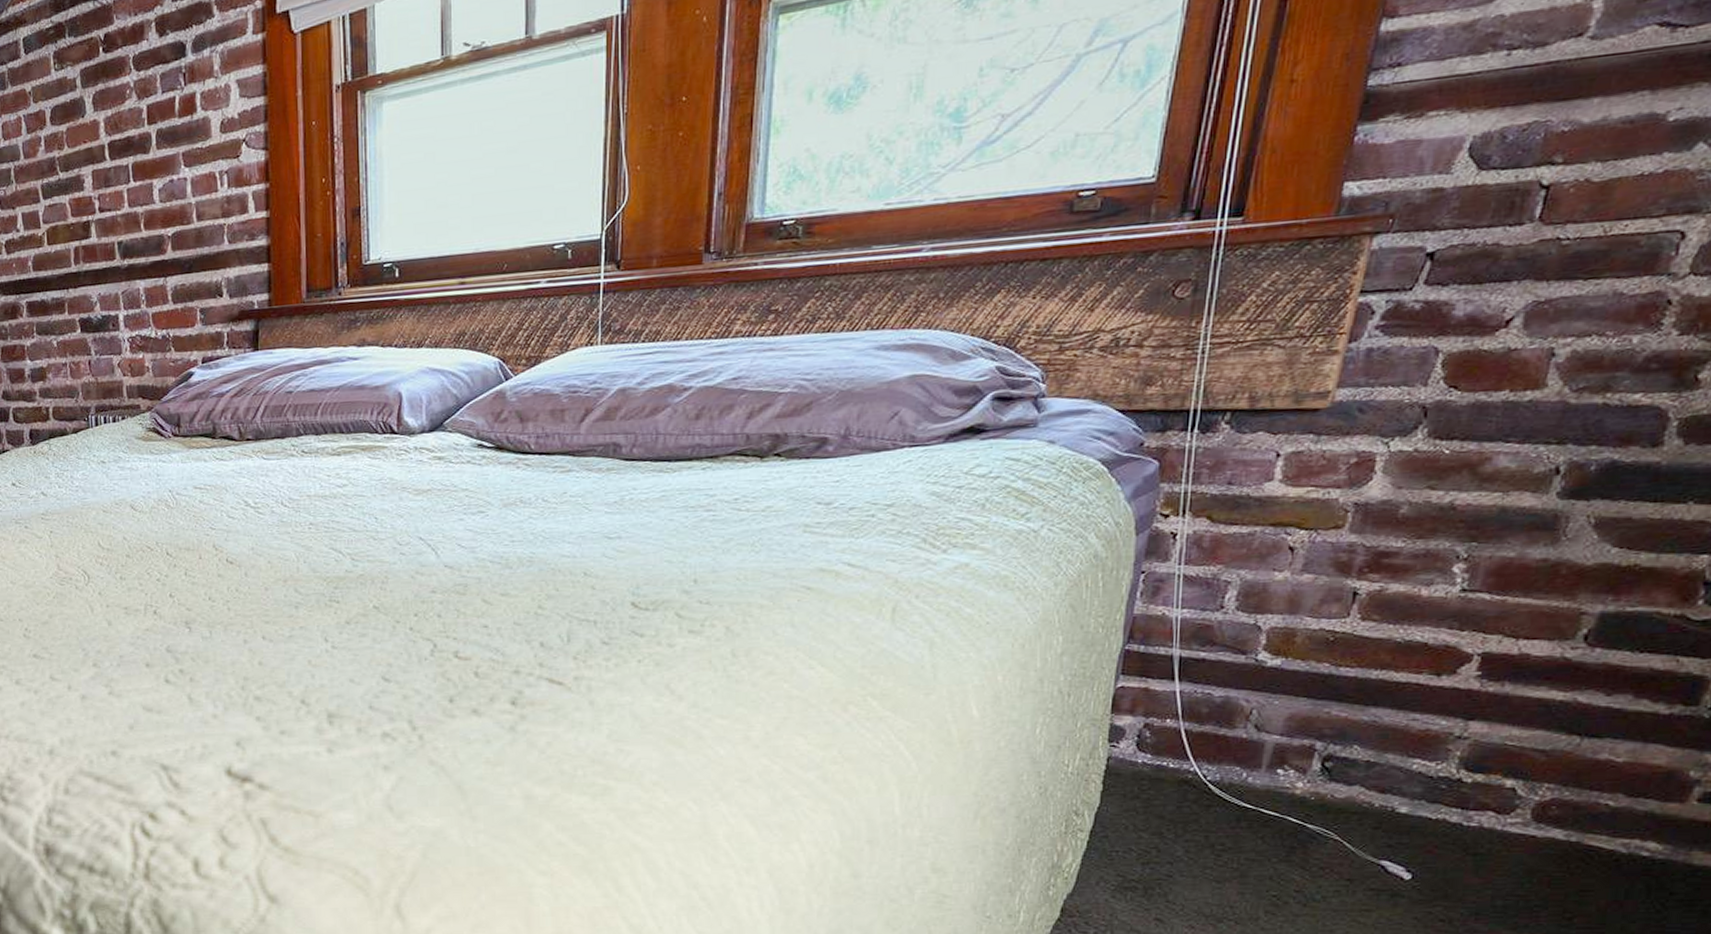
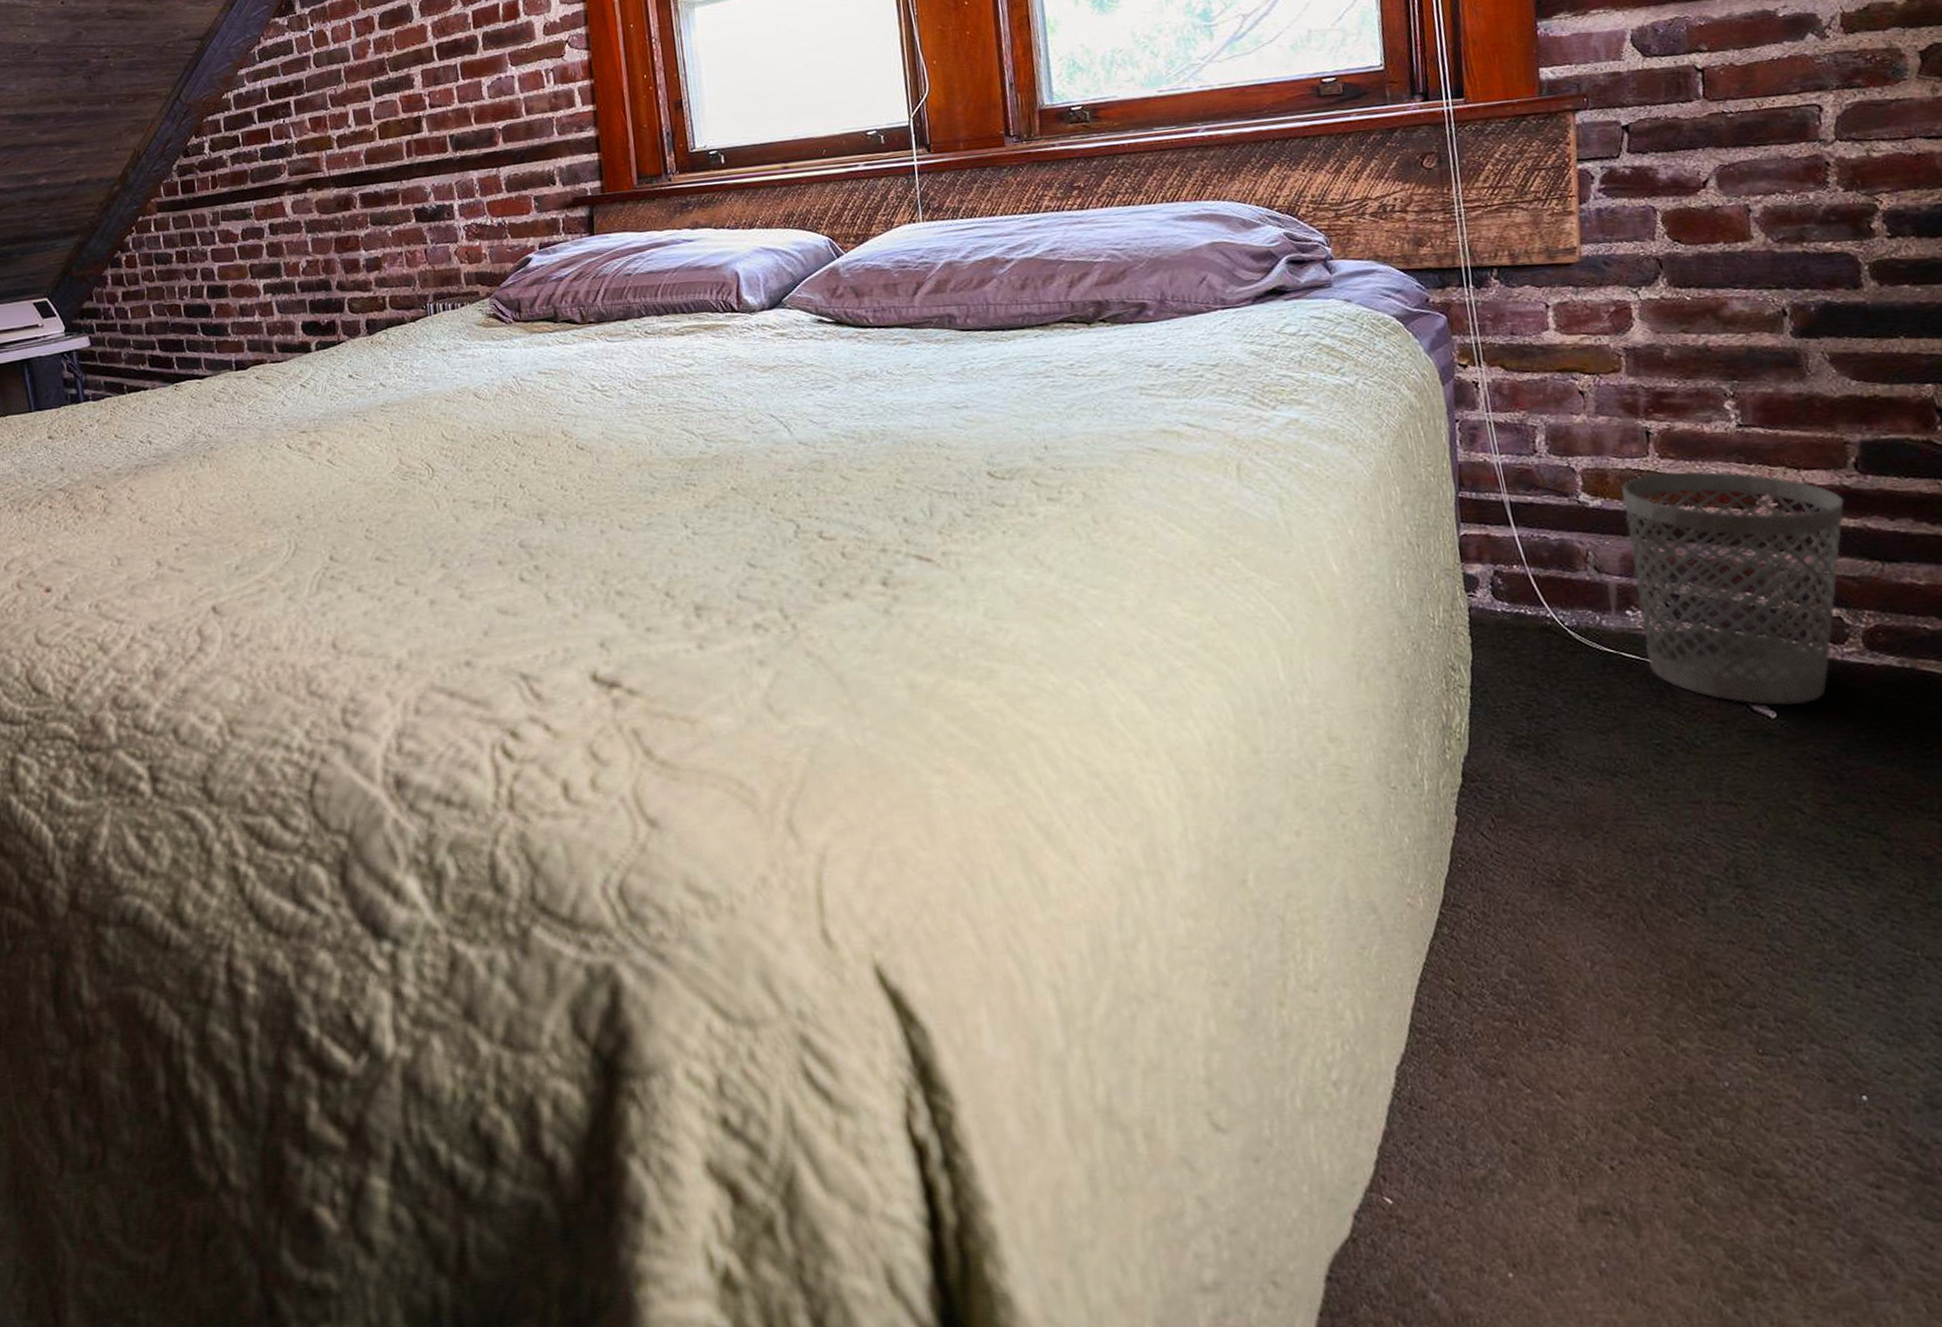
wastebasket: none [1287,634,1560,869] -> present [1621,471,1844,705]

